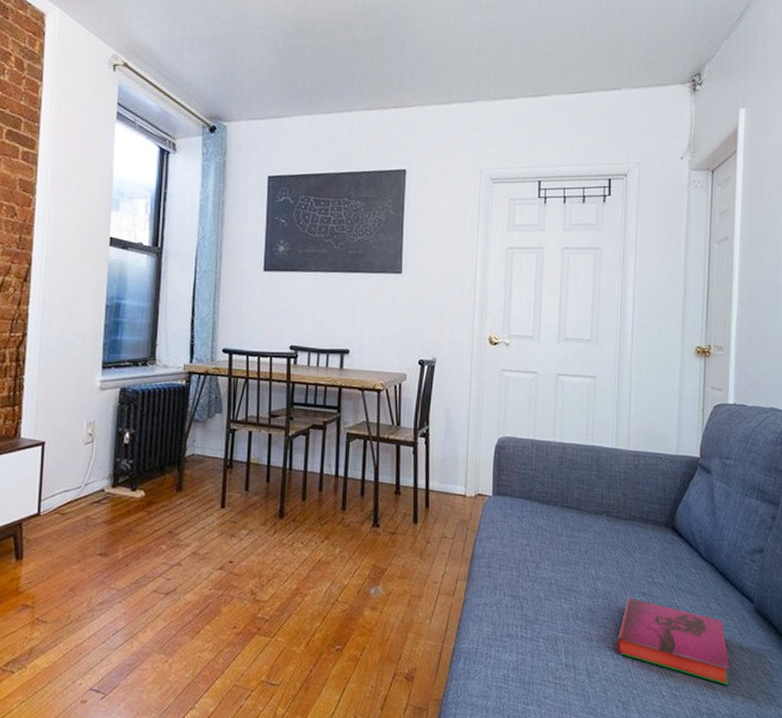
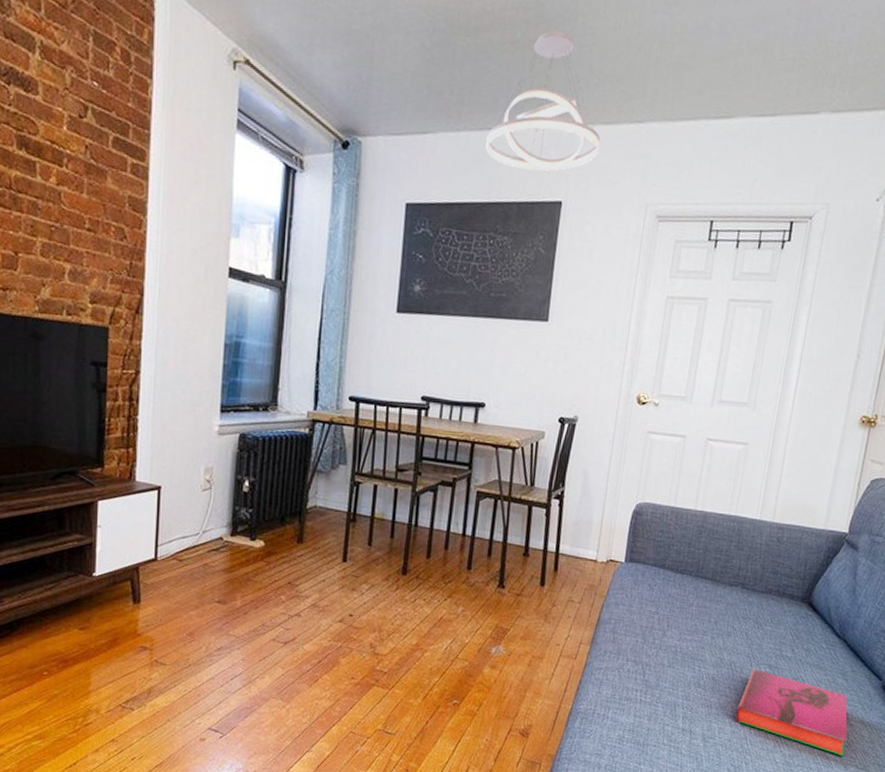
pendant light: none [336,32,435,145] -> present [485,31,600,171]

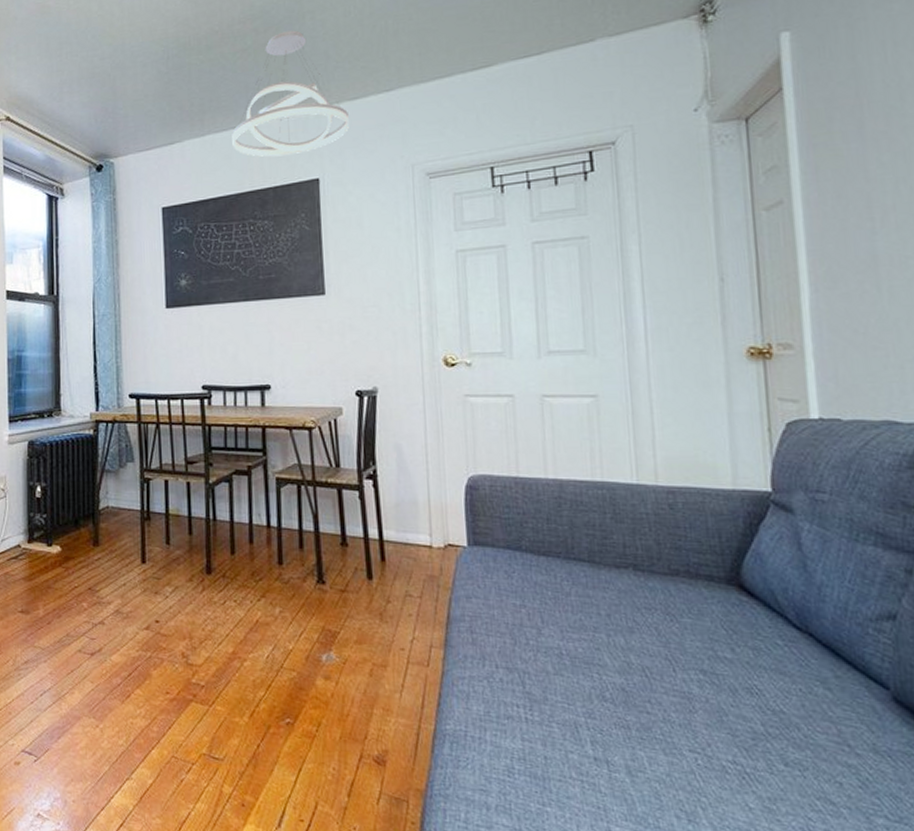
hardback book: present [736,669,848,757] -> none [669,675,861,802]

